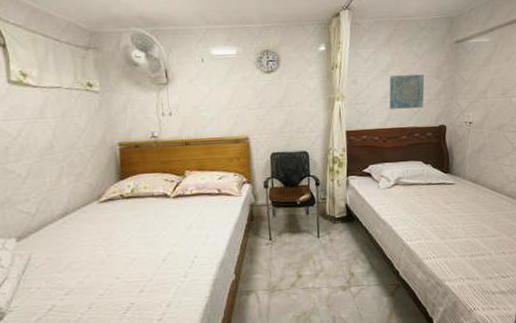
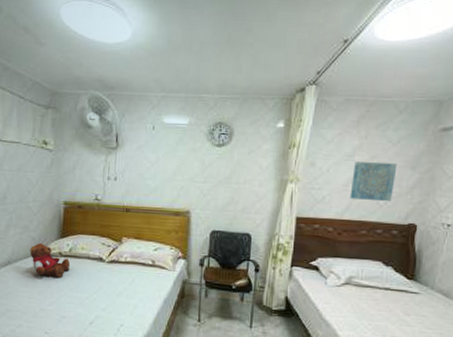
teddy bear: none [88,188,135,222] -> present [30,243,71,278]

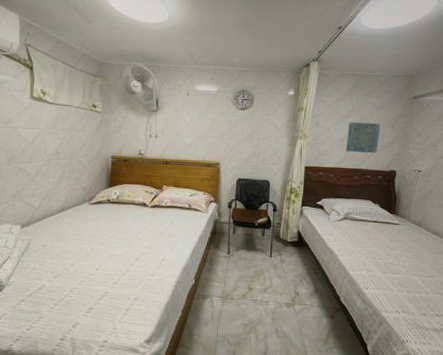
teddy bear: present [30,243,71,278] -> none [81,192,118,222]

